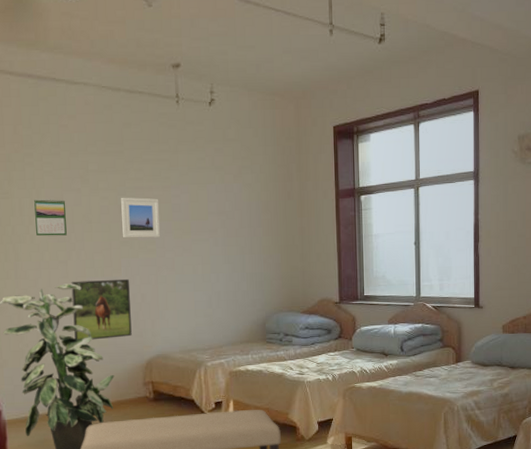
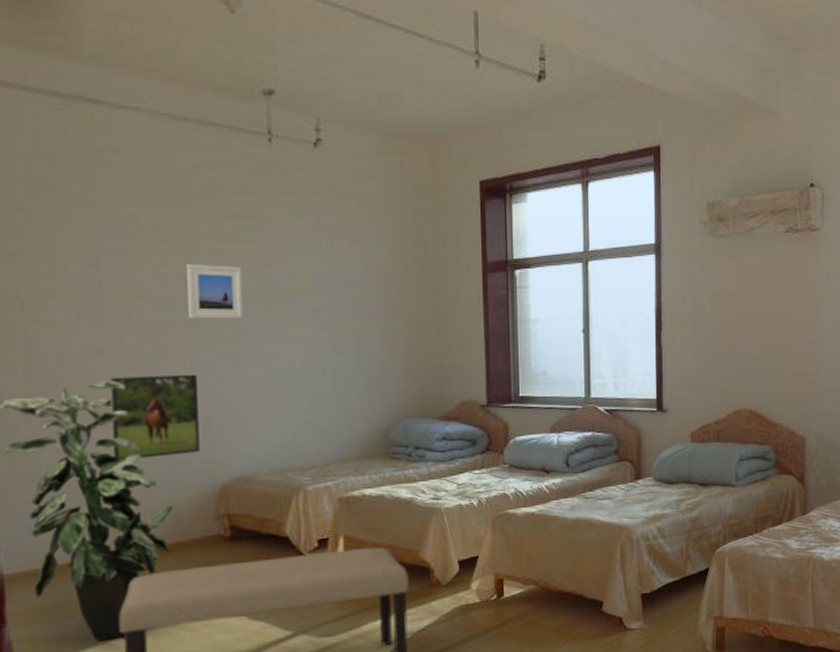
calendar: present [33,199,67,236] -> none [55,263,105,315]

